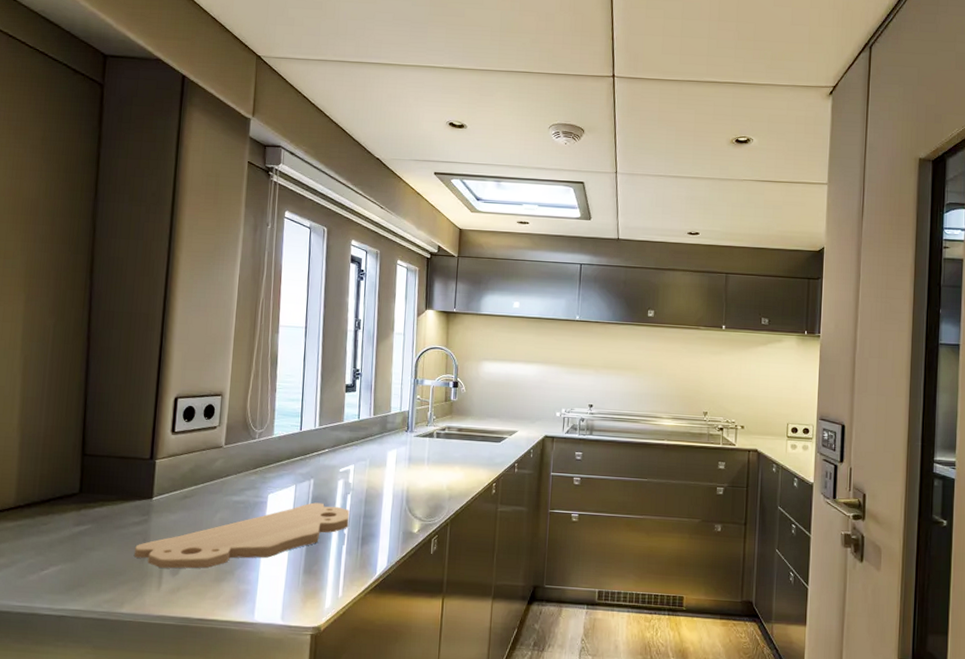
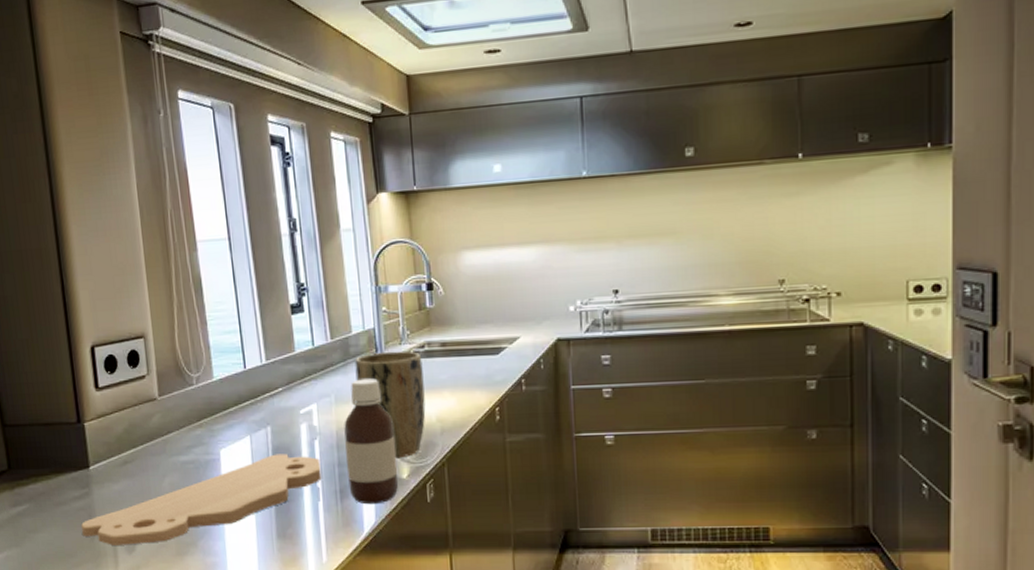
bottle: none [369,449,413,552] -> present [344,378,399,505]
plant pot: none [388,430,442,516] -> present [354,351,426,459]

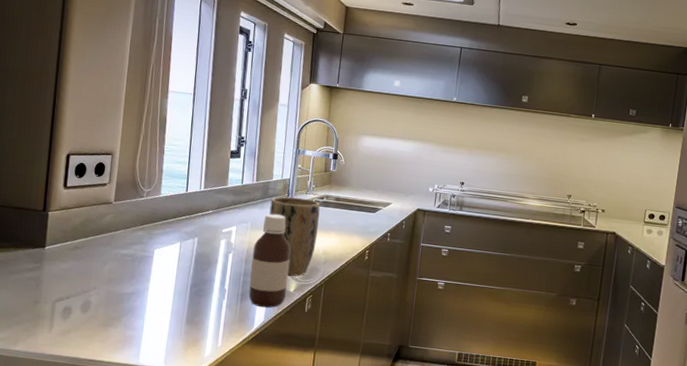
cutting board: present [81,453,322,545] -> none [28,259,231,314]

